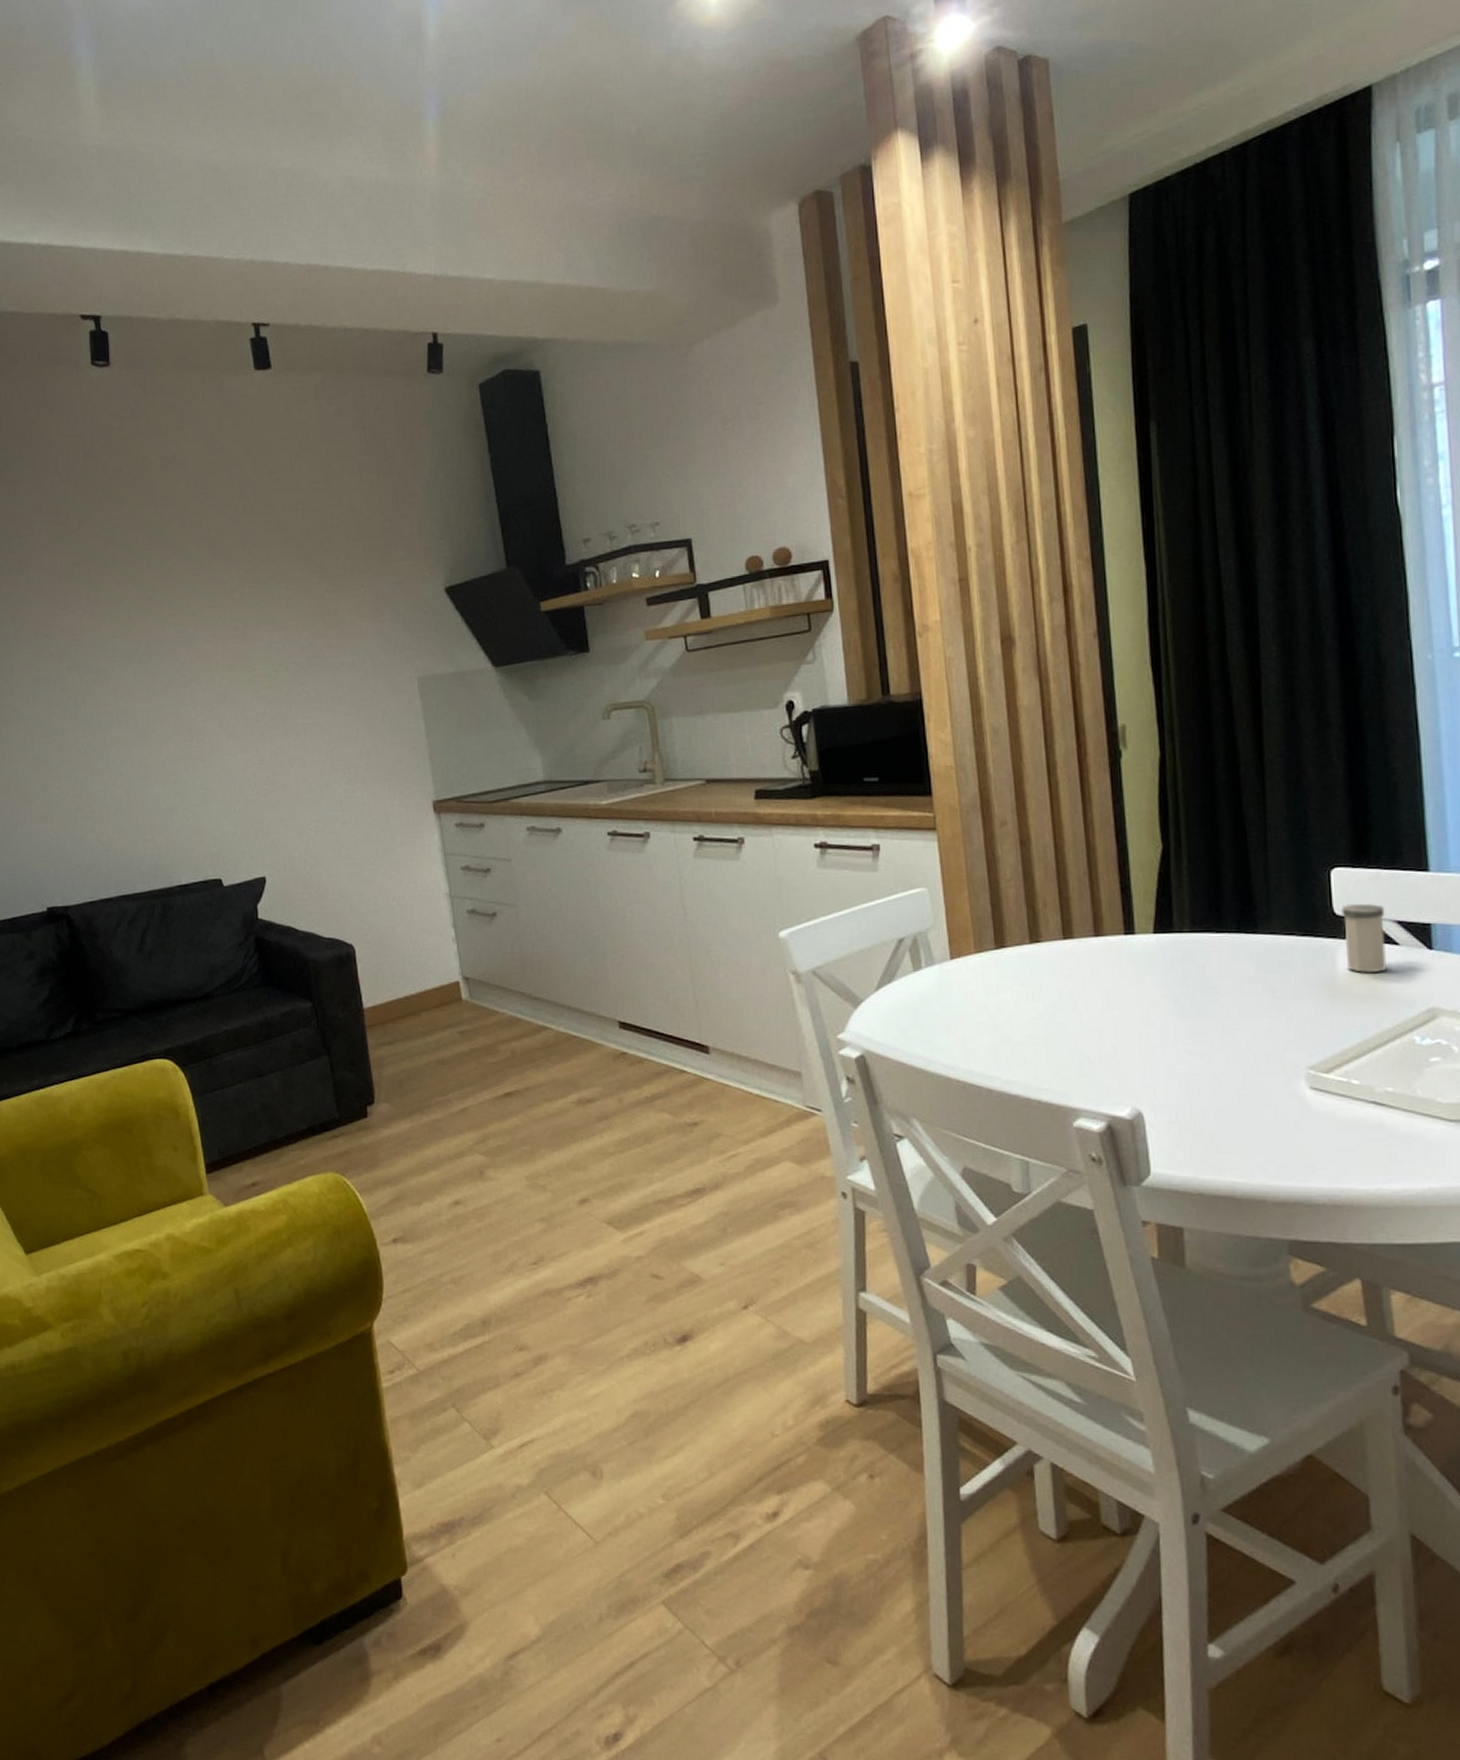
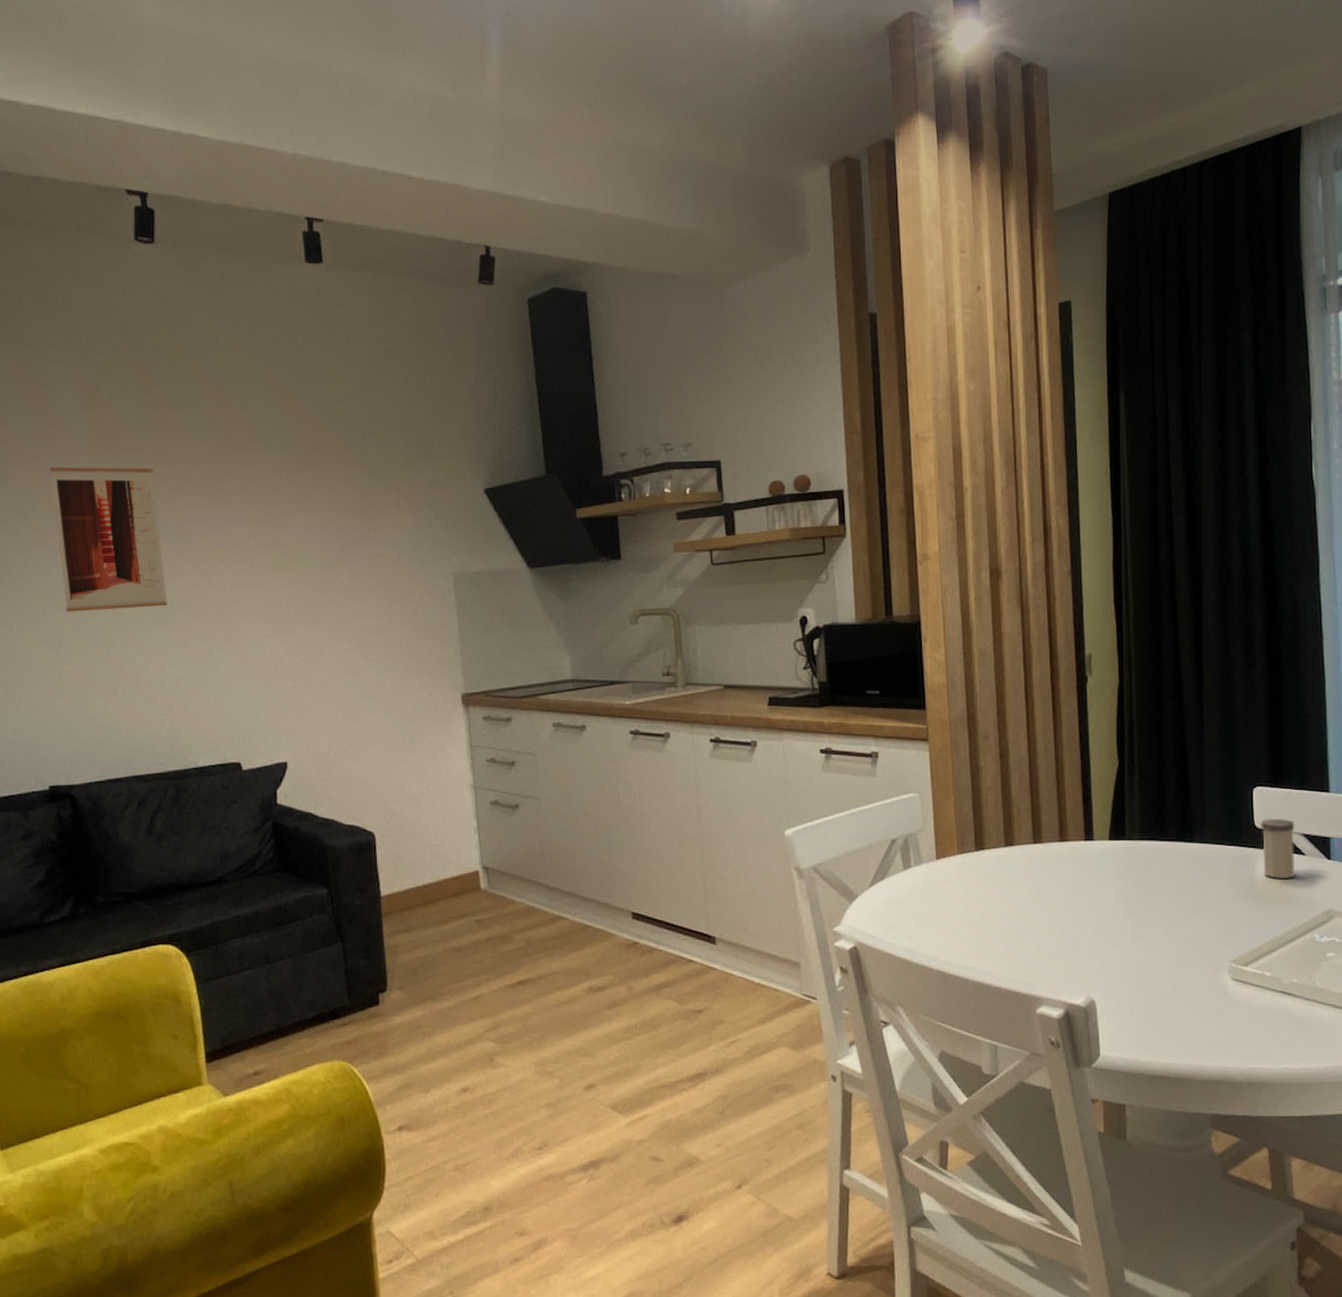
wall art: none [28,592,143,738] -> present [49,467,167,612]

